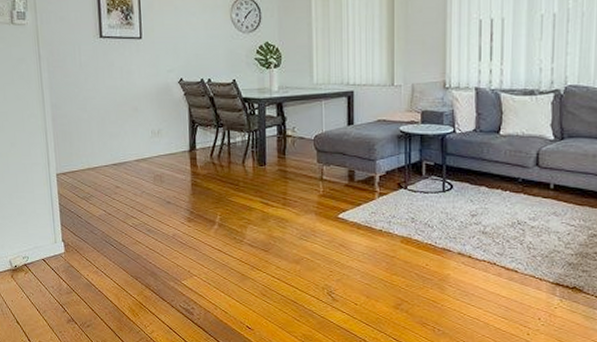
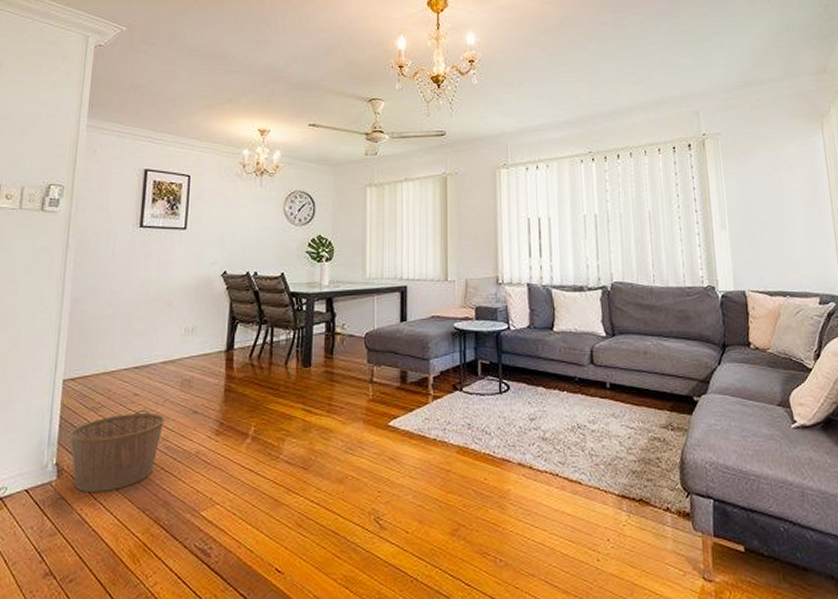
basket: none [68,199,144,264] -> present [69,409,165,493]

